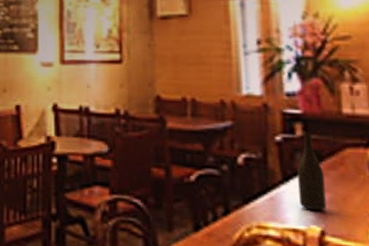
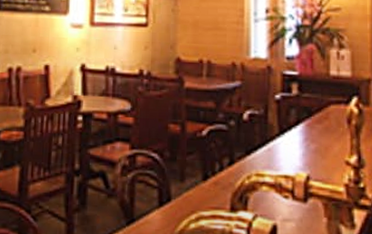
wine bottle: present [297,130,326,212] -> none [291,89,312,160]

